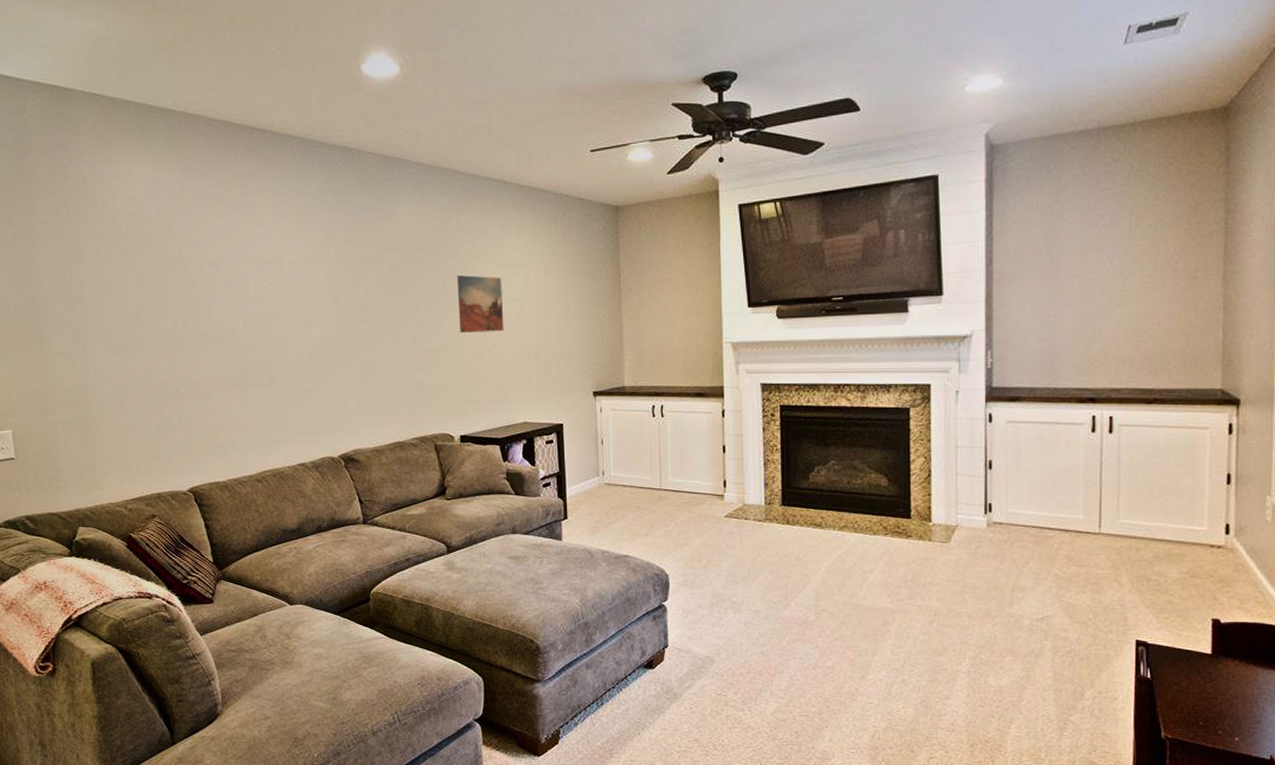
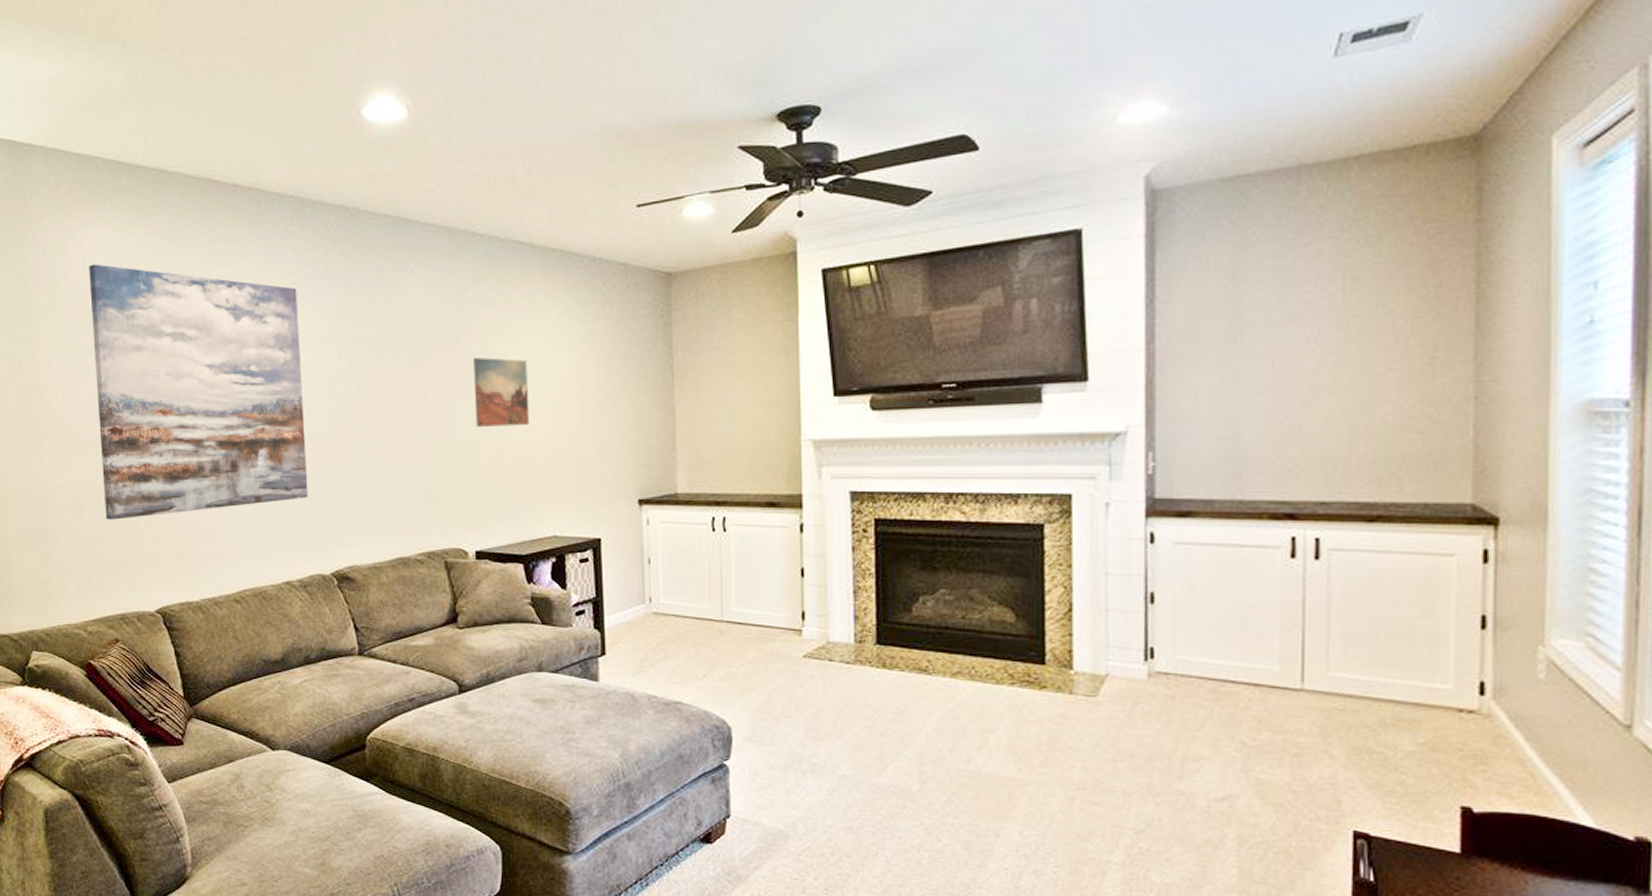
wall art: none [124,193,319,413] -> present [89,264,308,520]

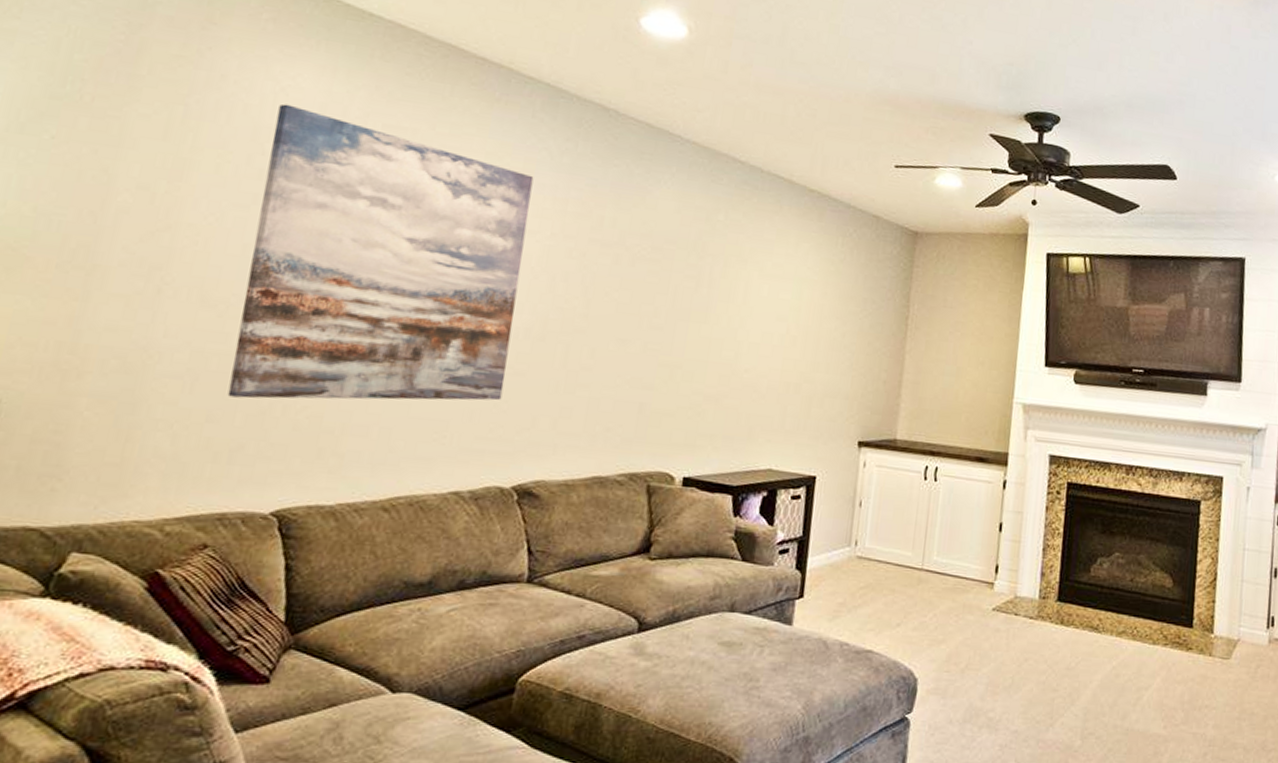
wall art: present [473,357,530,427] -> none [706,279,769,355]

